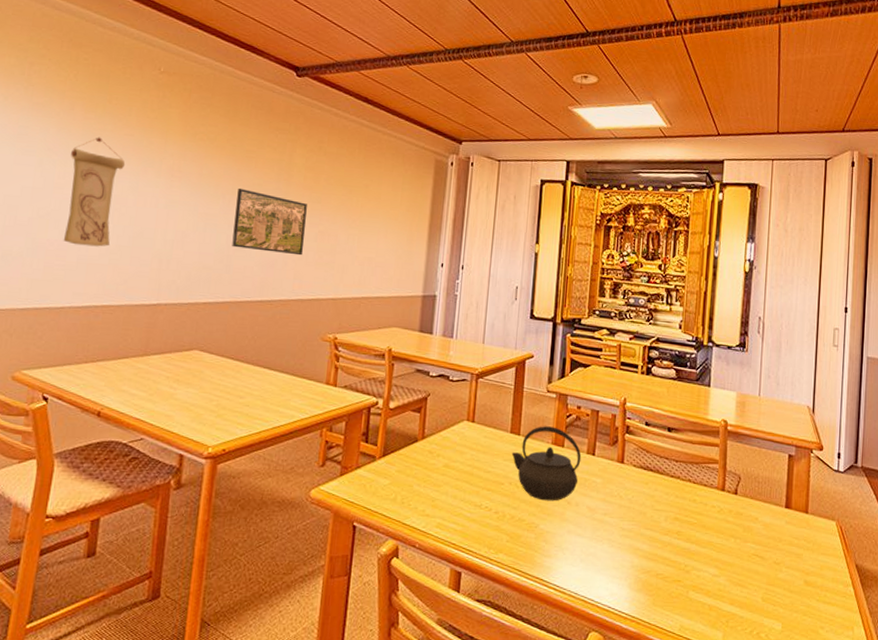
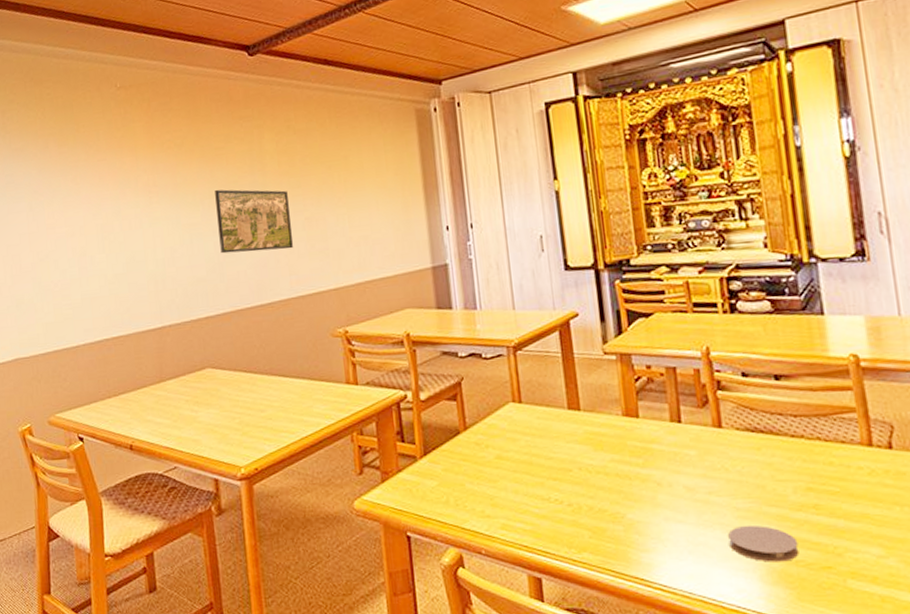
wall scroll: present [63,137,126,247] -> none [54,168,106,282]
kettle: present [511,426,582,501] -> none [574,394,665,485]
coaster: none [612,543,661,574] -> present [728,525,799,562]

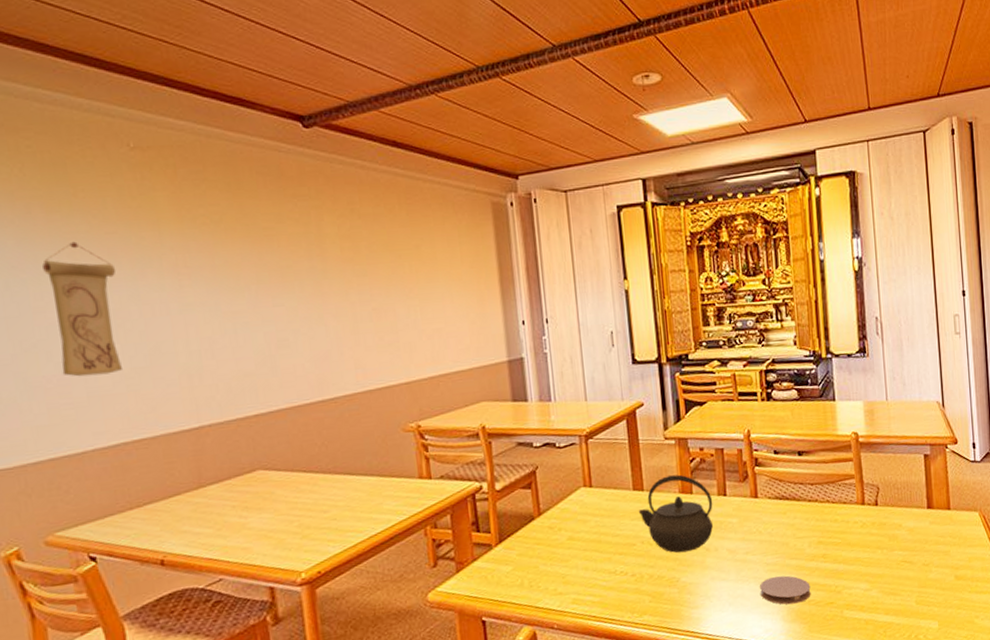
wall scroll: none [54,168,106,282] -> present [42,241,122,377]
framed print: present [215,189,293,254] -> none [264,274,359,346]
kettle: none [574,394,665,485] -> present [638,474,713,553]

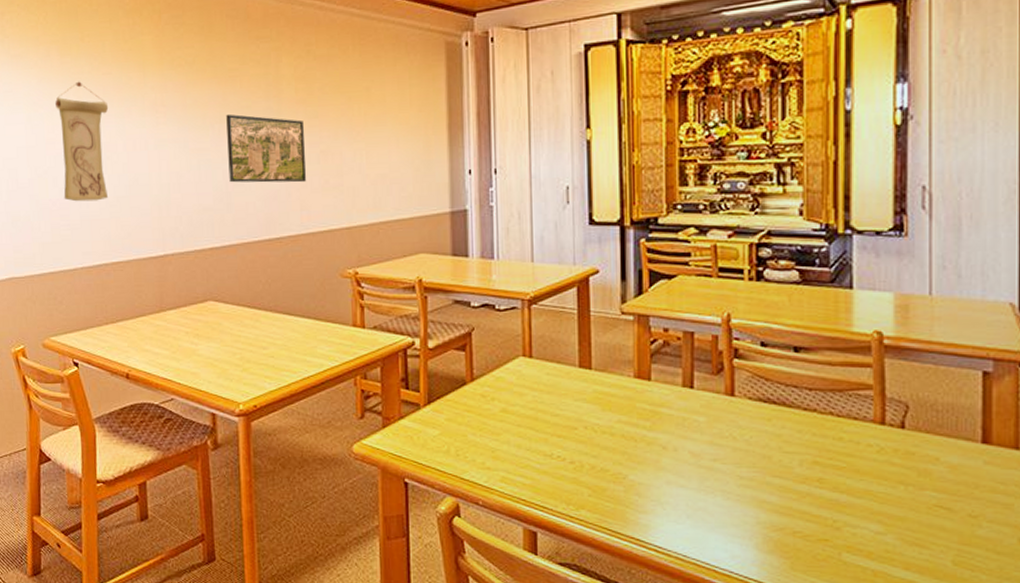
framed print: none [264,274,359,346] -> present [226,113,306,183]
kettle: present [638,474,713,553] -> none [583,356,676,447]
coaster: present [760,575,811,605] -> none [729,495,798,532]

